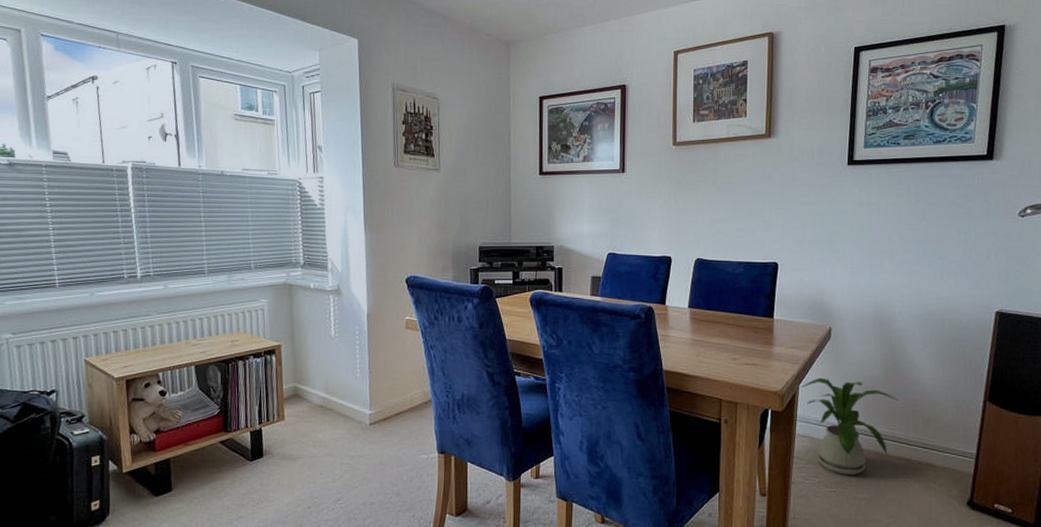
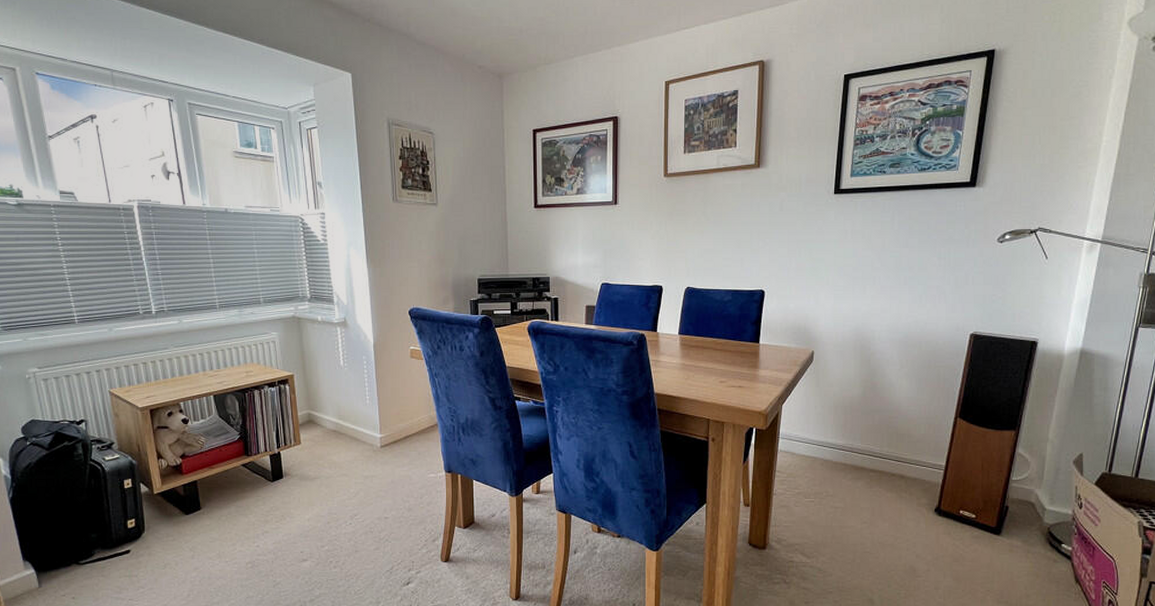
house plant: present [800,377,898,475] -> none [783,398,875,486]

